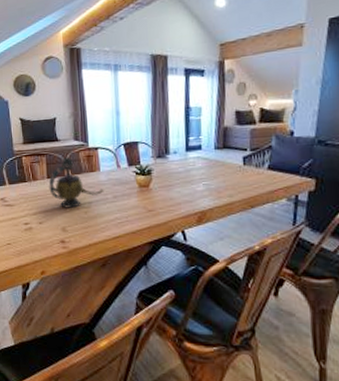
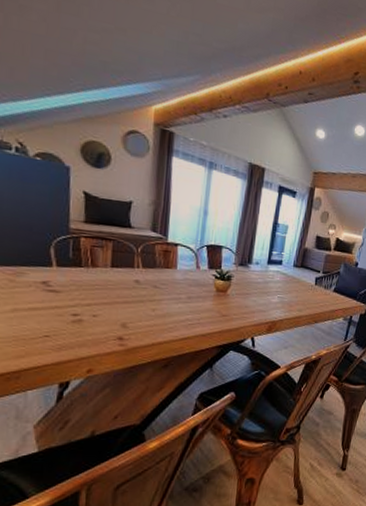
teapot: present [48,156,104,208] -> none [111,245,178,304]

